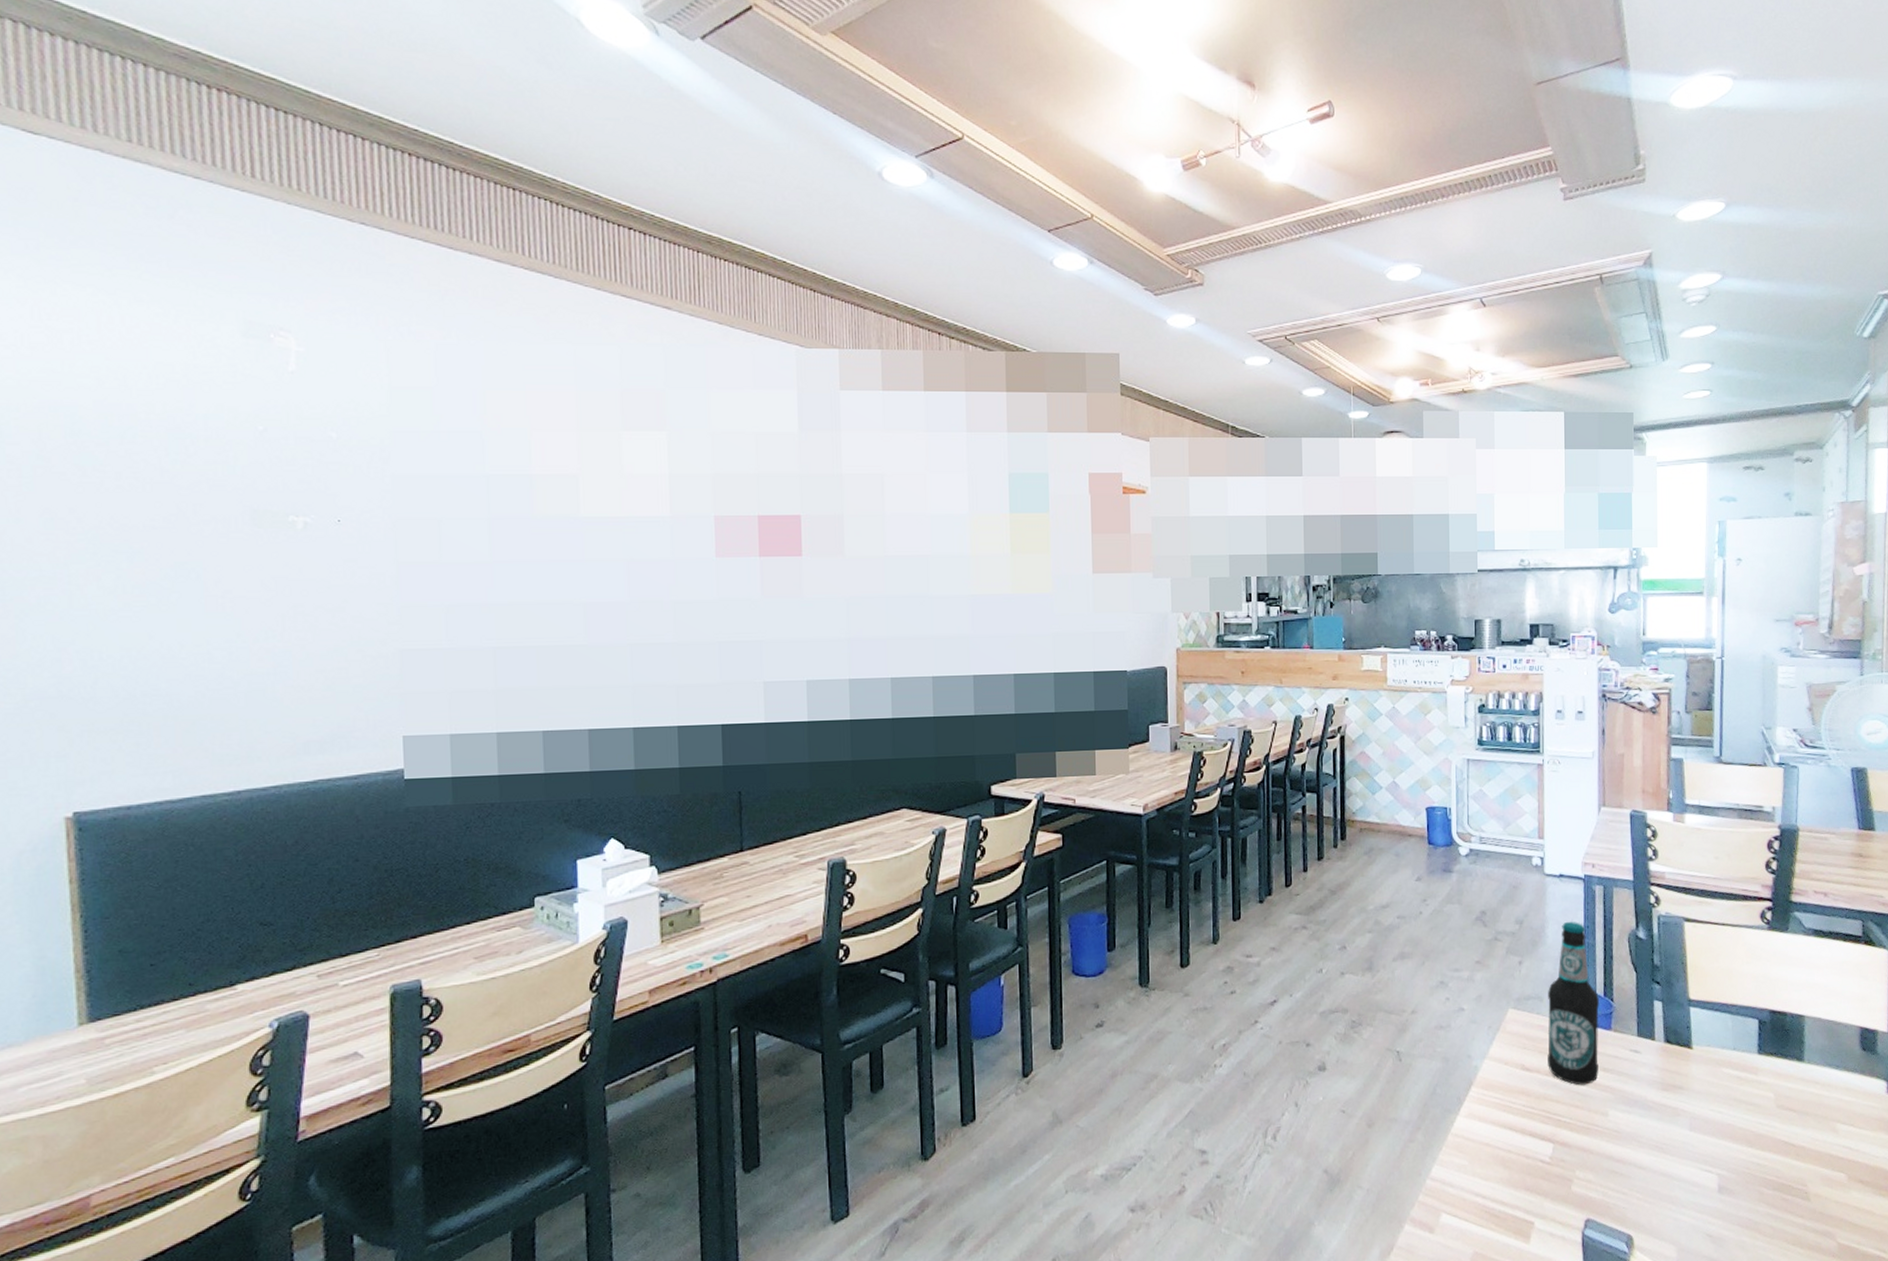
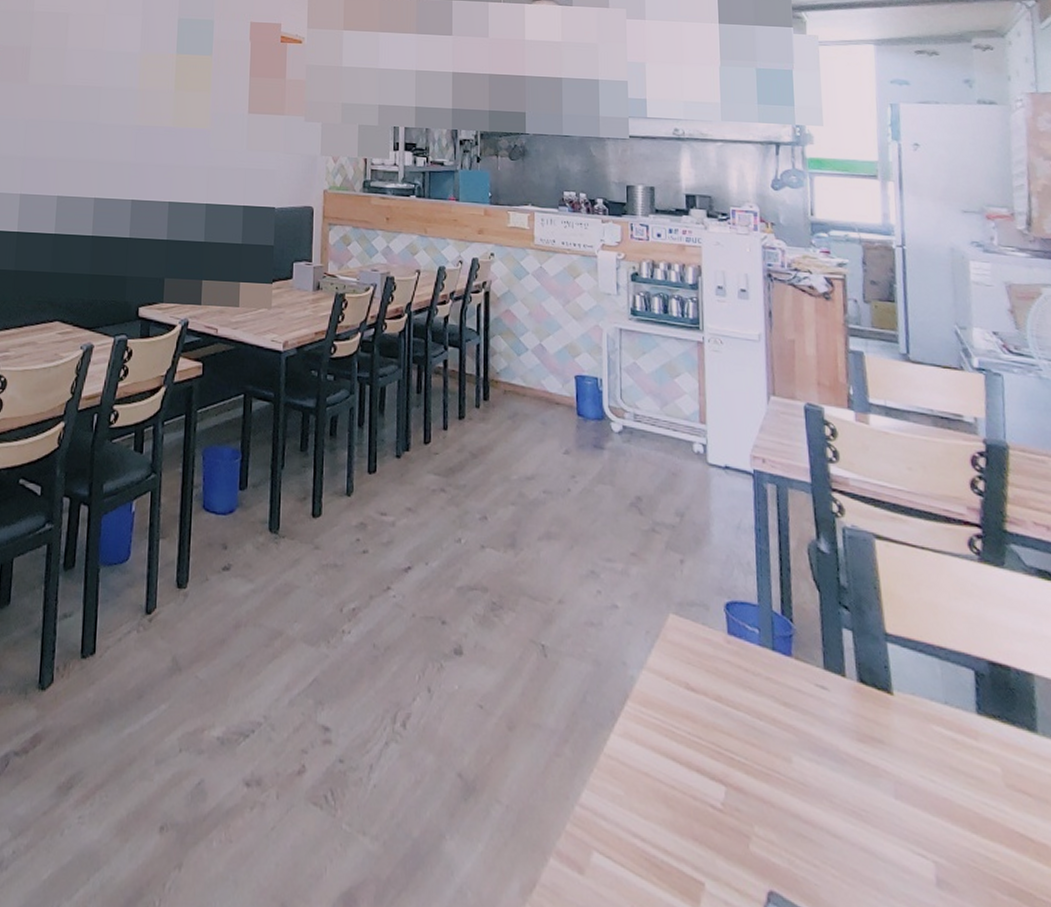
bottle: present [1547,921,1599,1086] -> none [715,520,778,720]

